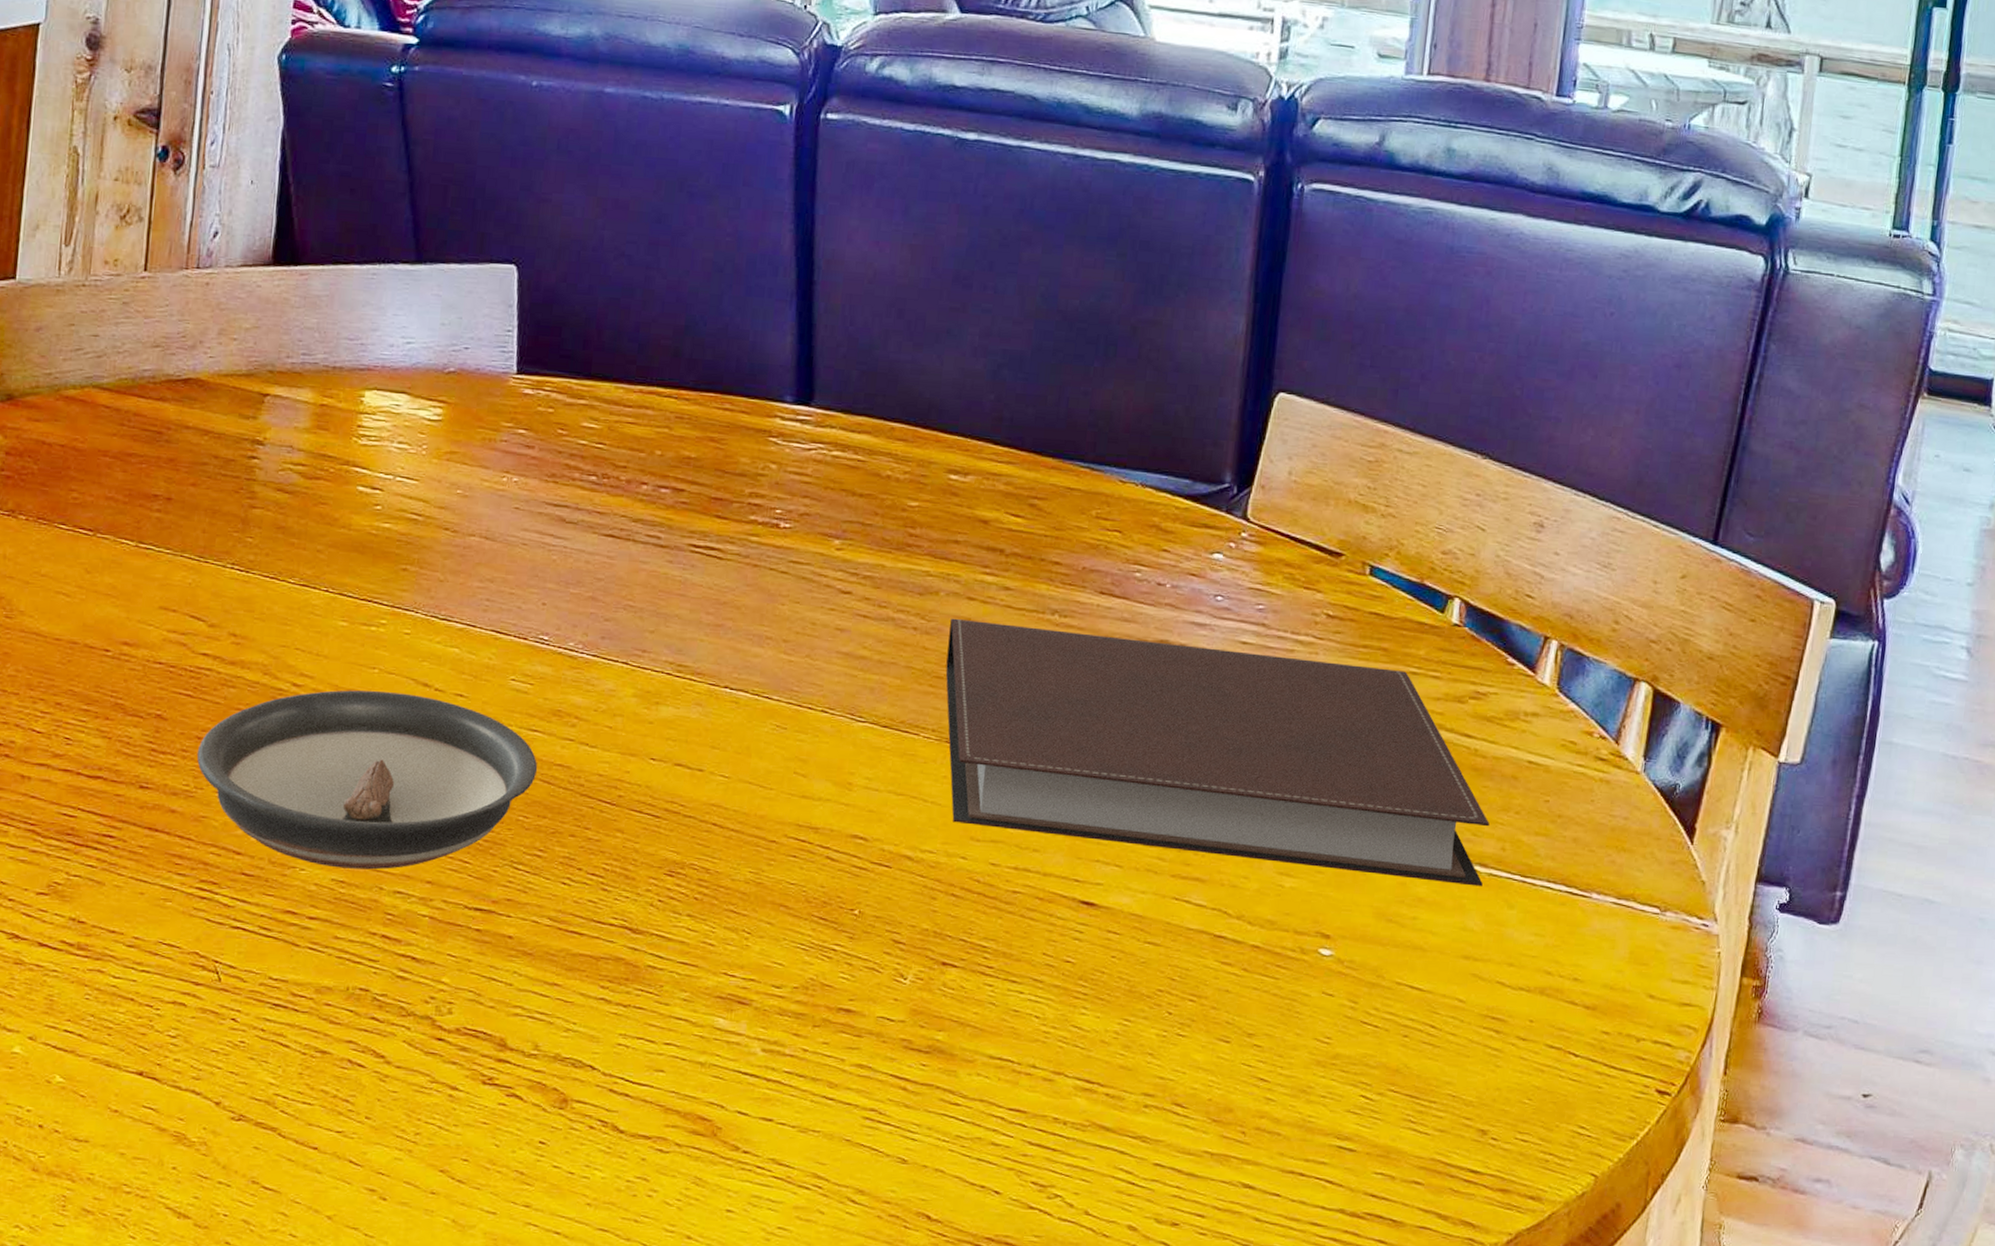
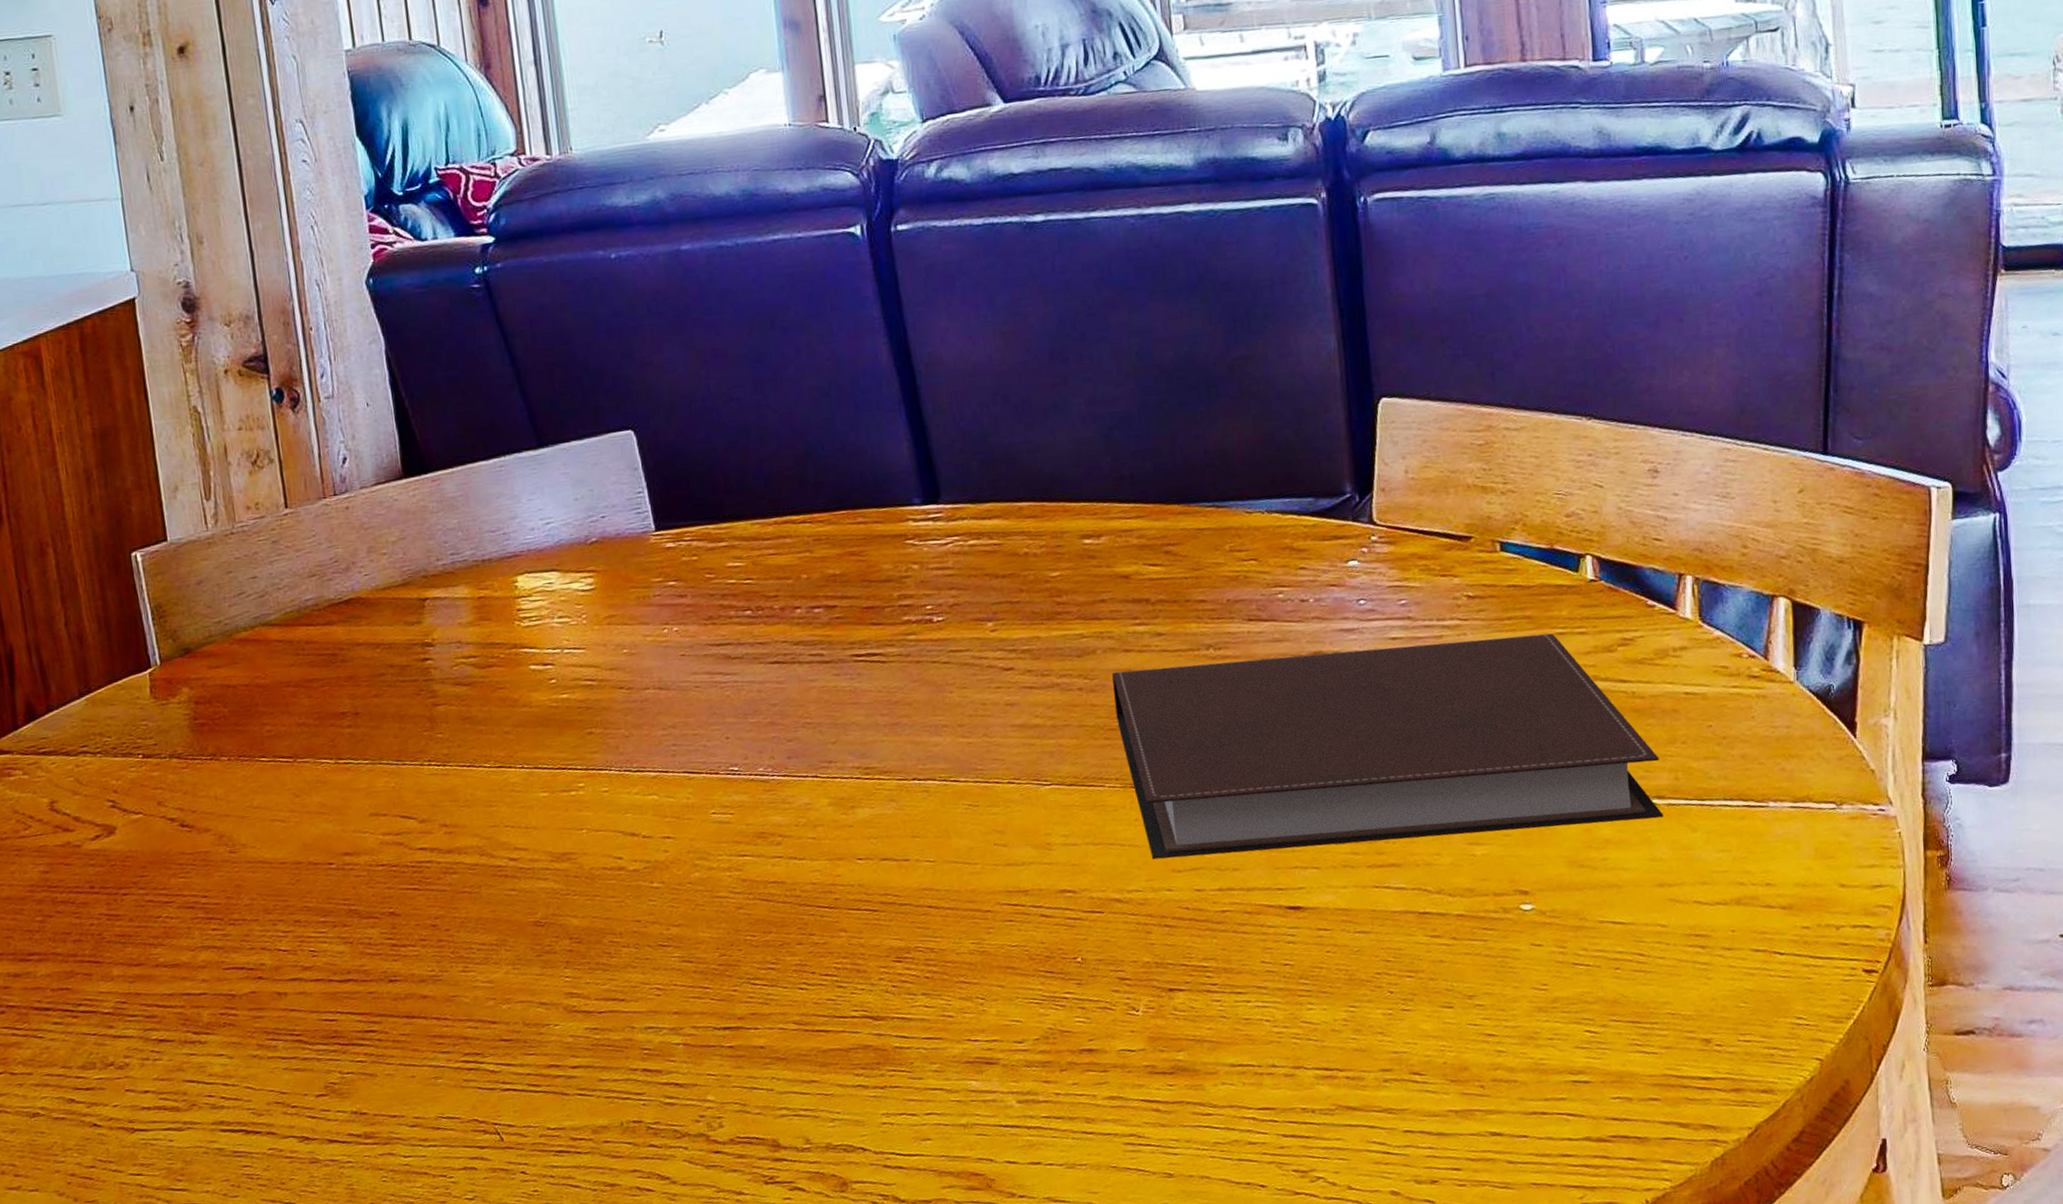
saucer: present [196,690,538,870] -> none [434,845,755,1018]

